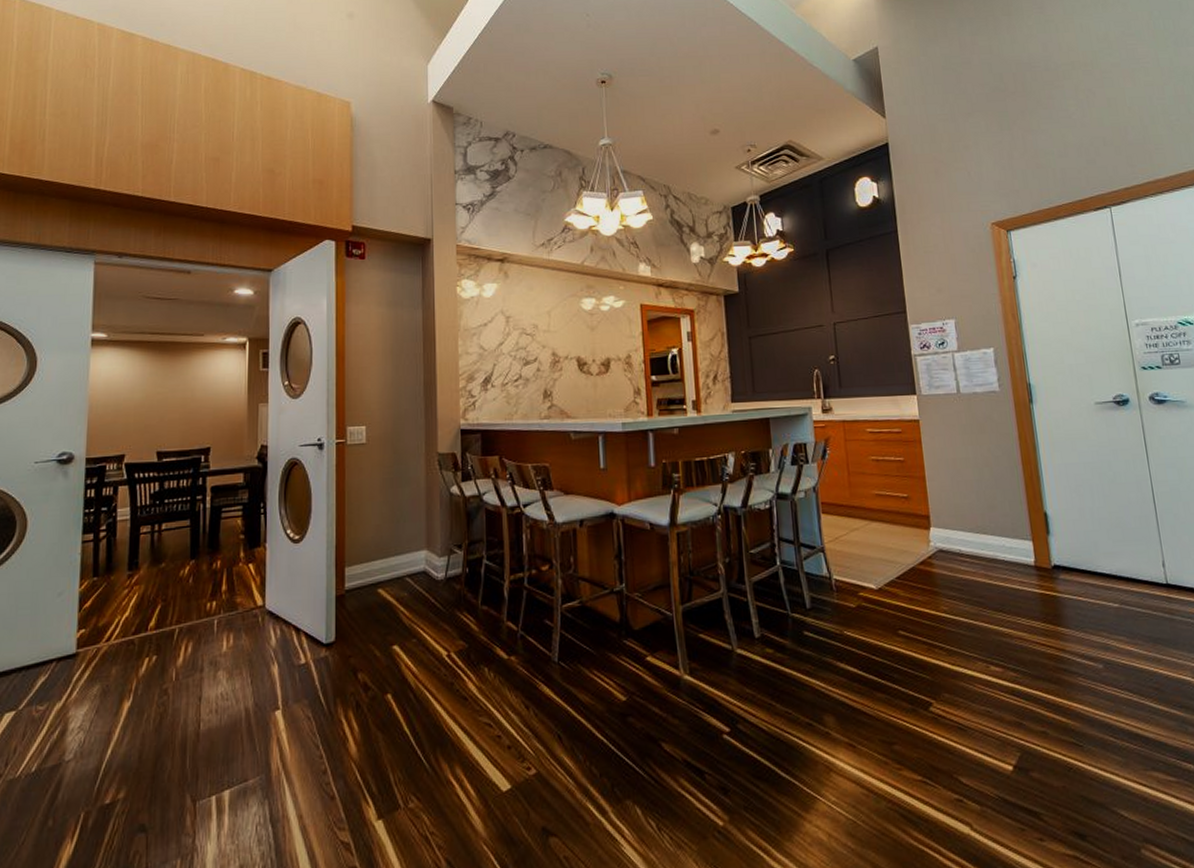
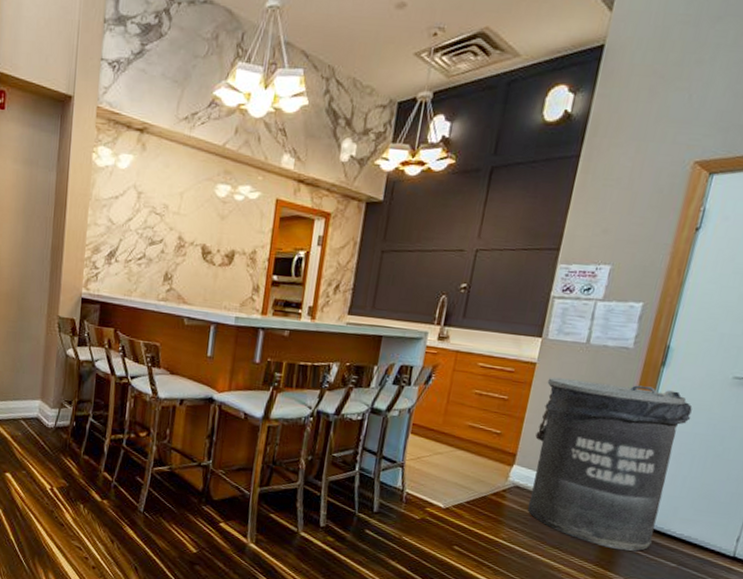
trash can: none [934,425,1088,600] -> present [527,377,692,551]

